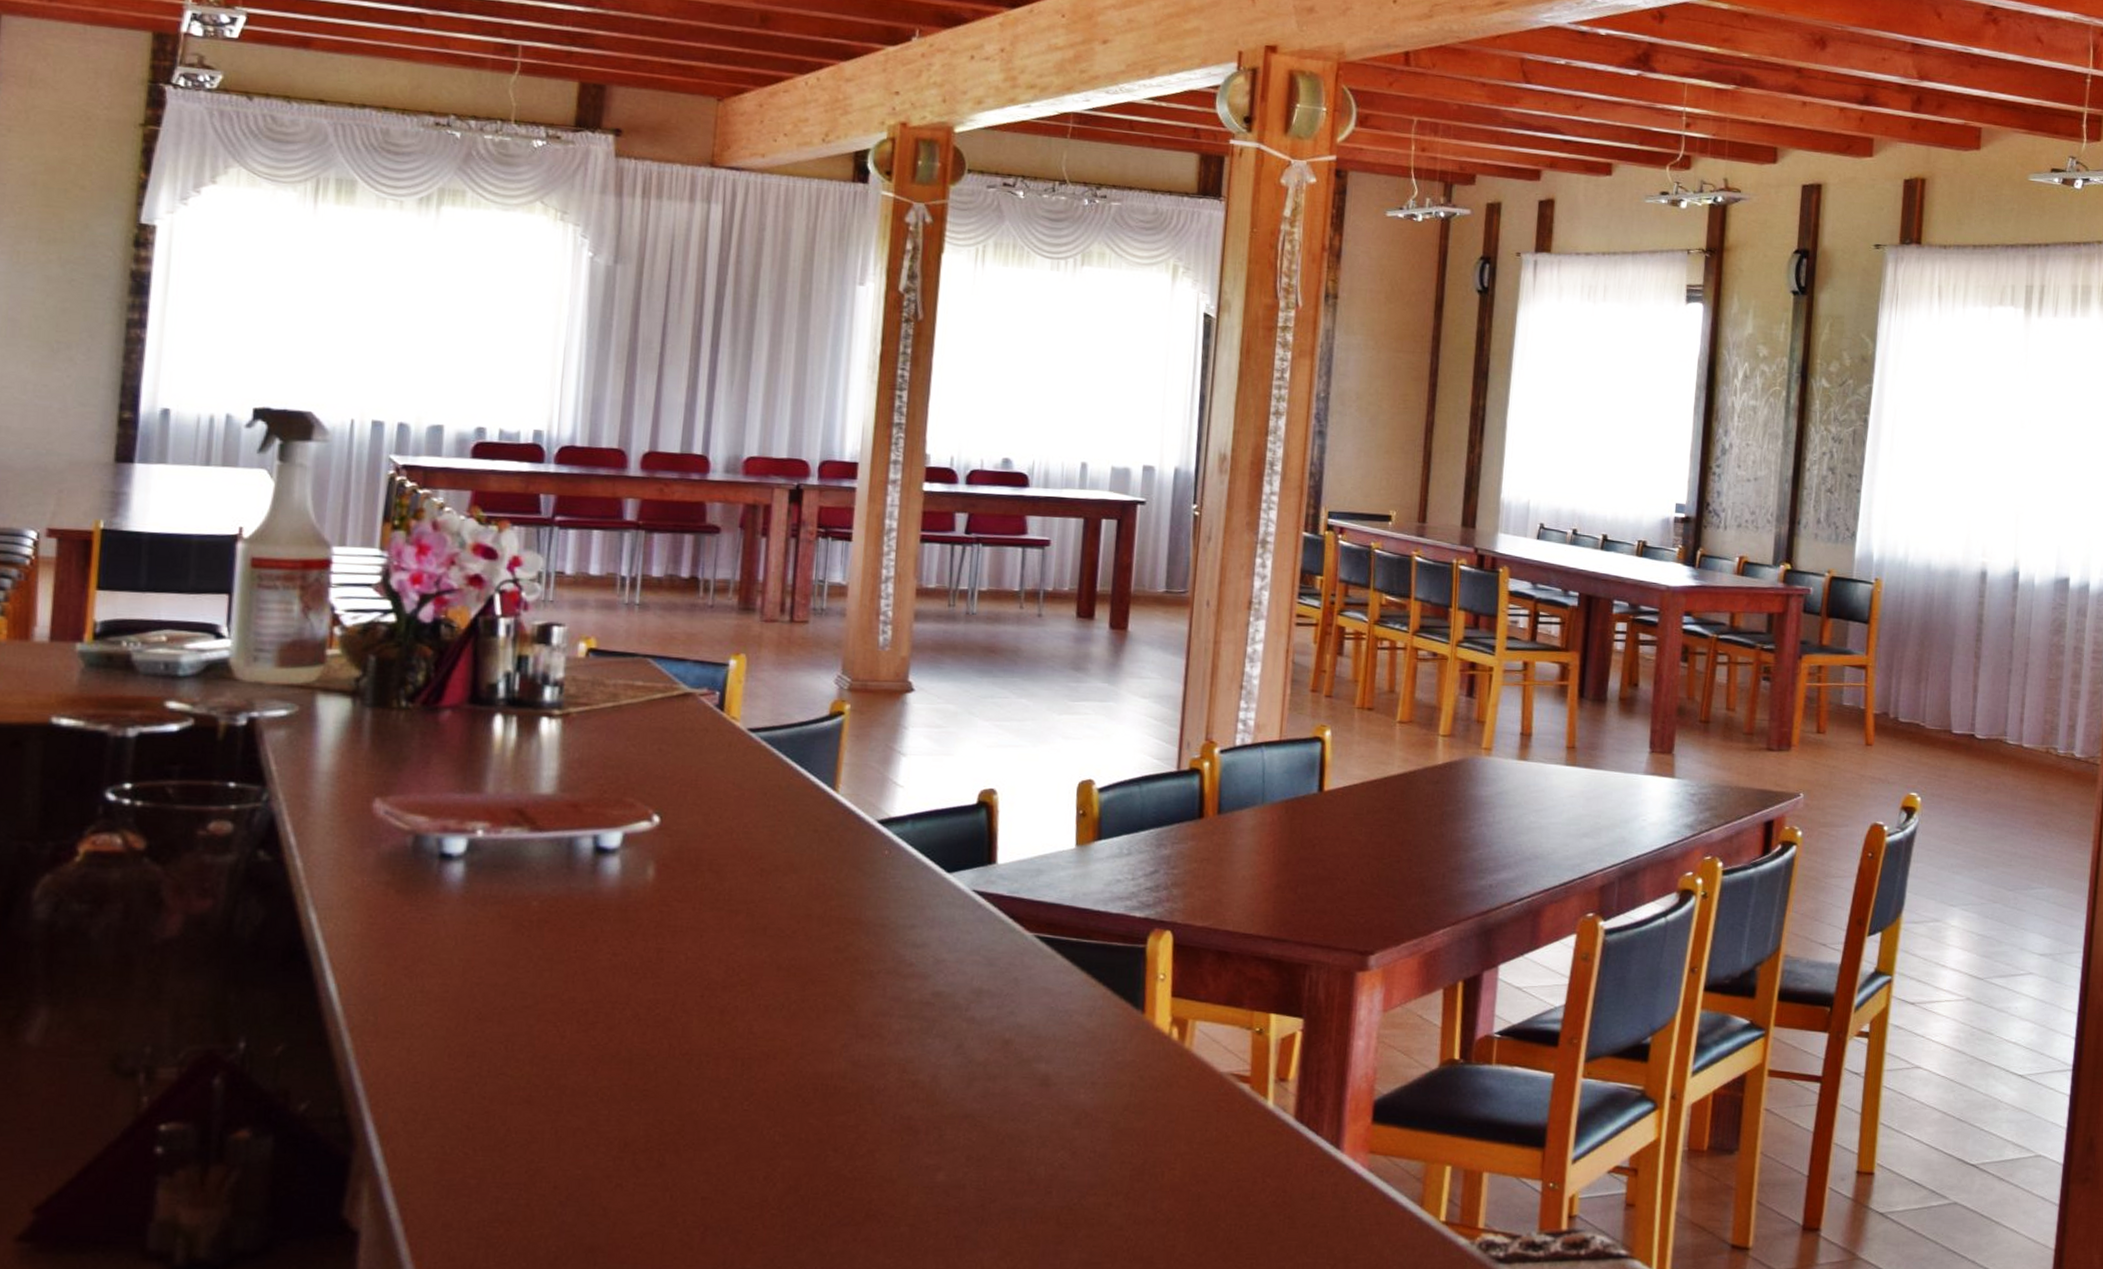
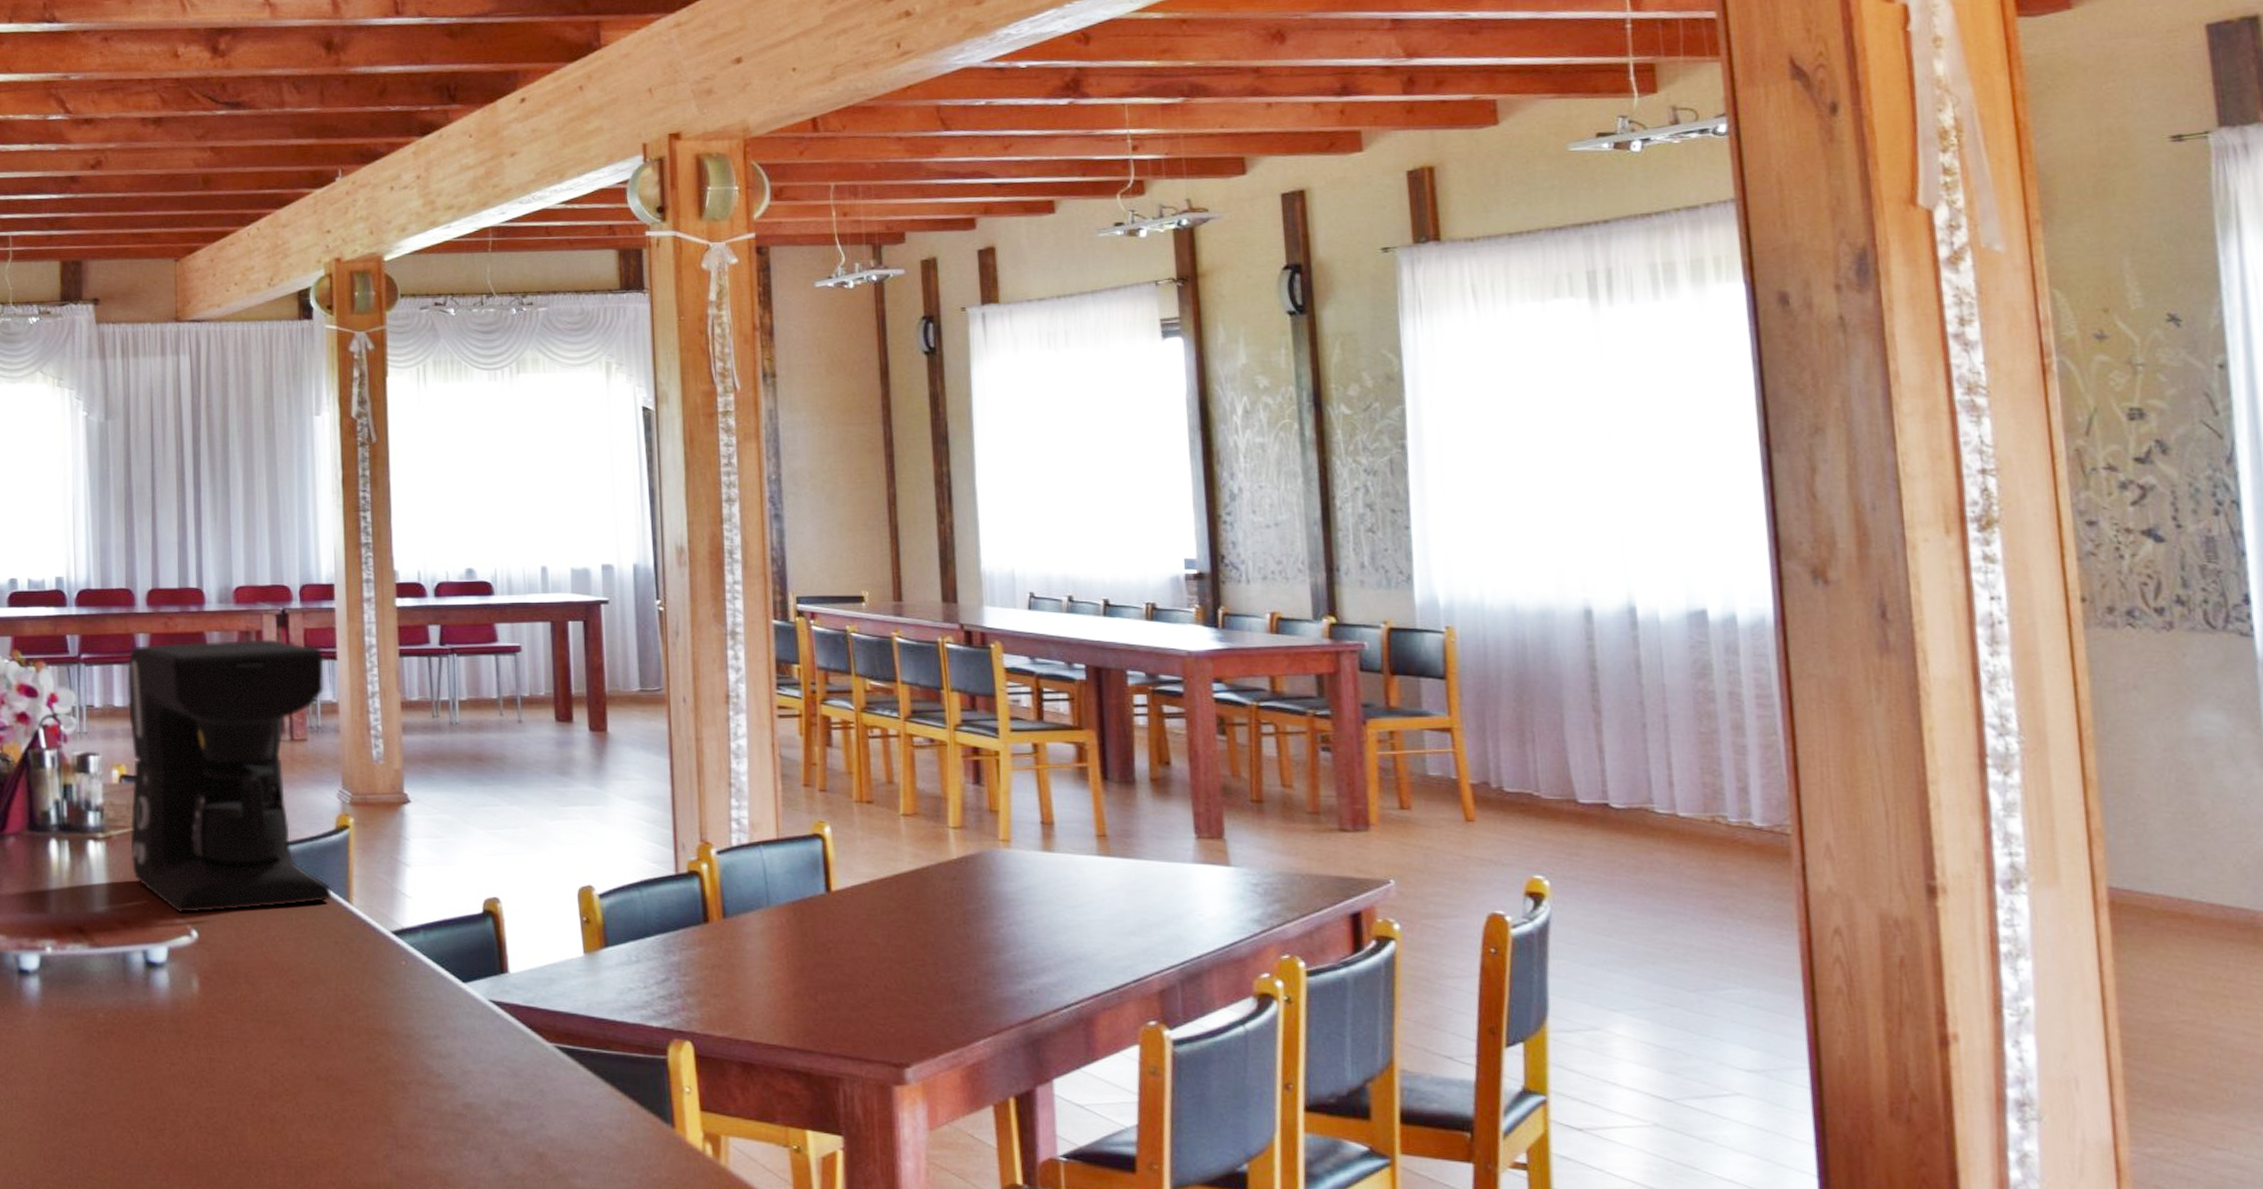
coffee maker: none [590,511,838,797] -> present [127,639,332,913]

